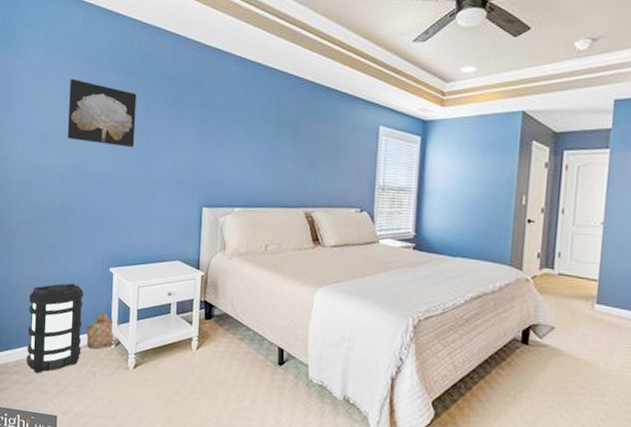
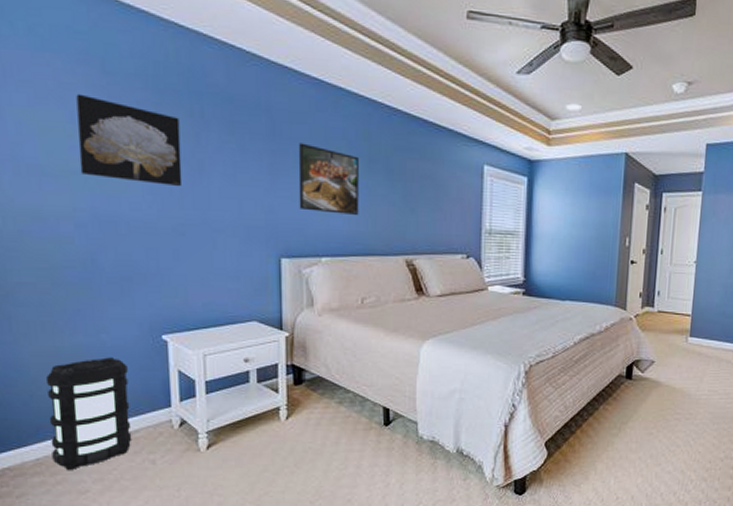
basket: present [86,312,119,350] -> none [137,388,183,433]
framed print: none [219,110,270,172] -> present [298,143,359,216]

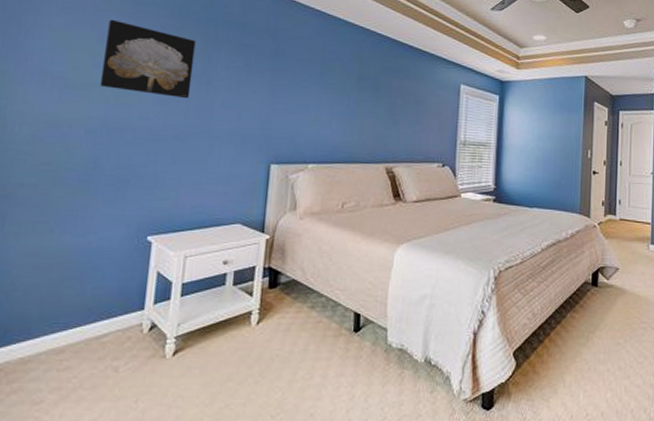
lantern: present [45,357,132,470] -> none [13,258,108,377]
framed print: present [298,143,359,216] -> none [292,63,350,127]

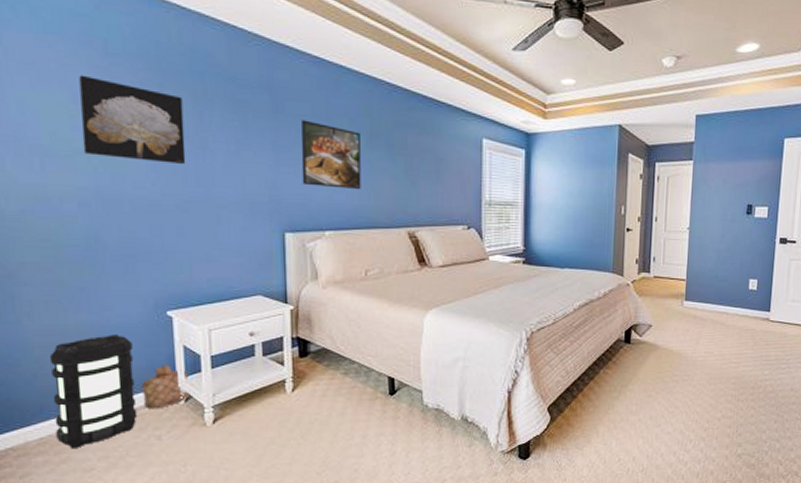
lantern: none [13,258,108,377] -> present [49,334,138,448]
basket: none [107,290,157,338] -> present [142,364,189,409]
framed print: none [292,63,350,127] -> present [300,120,361,190]

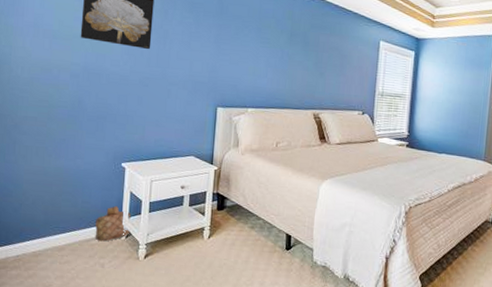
lantern: present [49,334,138,448] -> none [28,178,93,267]
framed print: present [300,120,361,190] -> none [235,20,283,77]

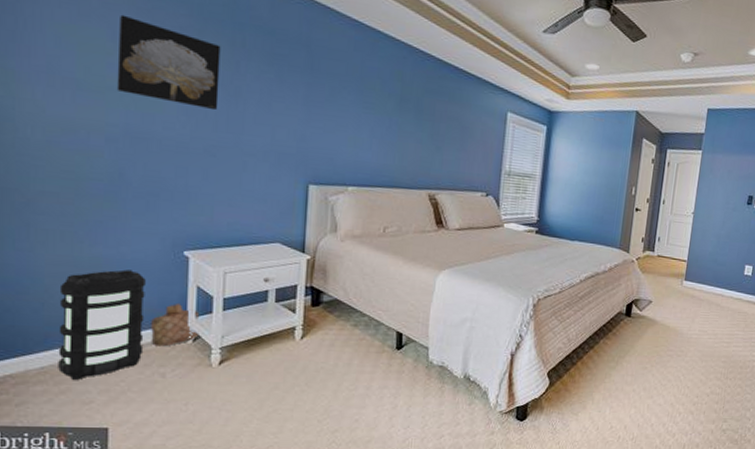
lantern: none [28,178,93,267] -> present [58,269,146,380]

